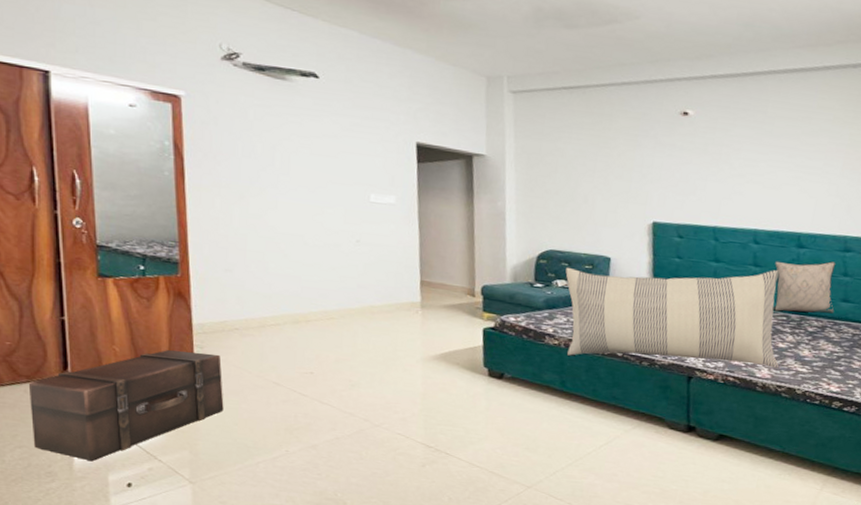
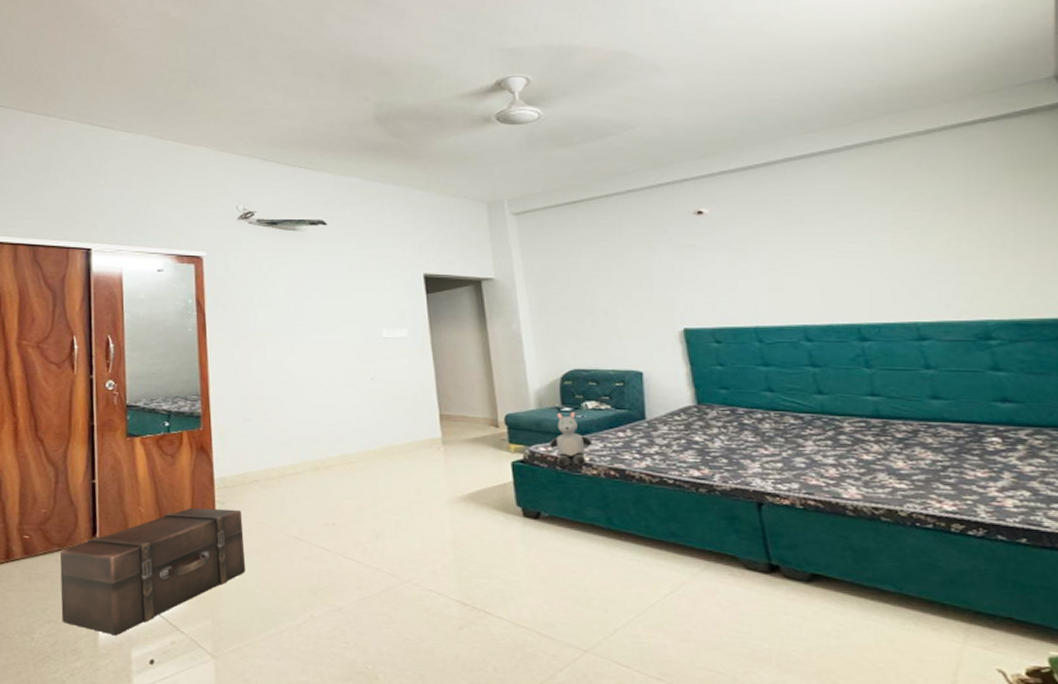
stuffed animal: none [519,287,558,337] -> present [550,411,593,468]
pillow: present [565,267,779,368] -> none [594,369,868,487]
pillow: present [774,261,835,314] -> none [837,353,924,417]

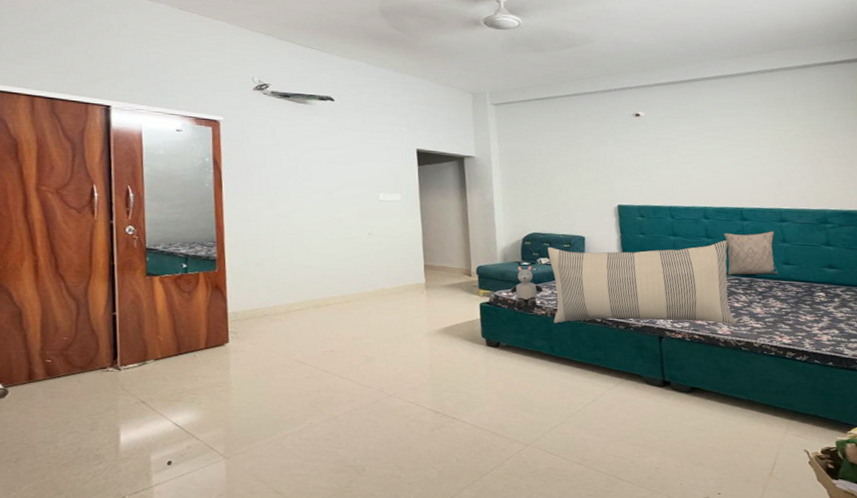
suitcase: present [59,508,246,636] -> none [81,337,255,443]
pillow: none [594,369,868,487] -> present [547,240,736,325]
pillow: none [837,353,924,417] -> present [724,231,778,276]

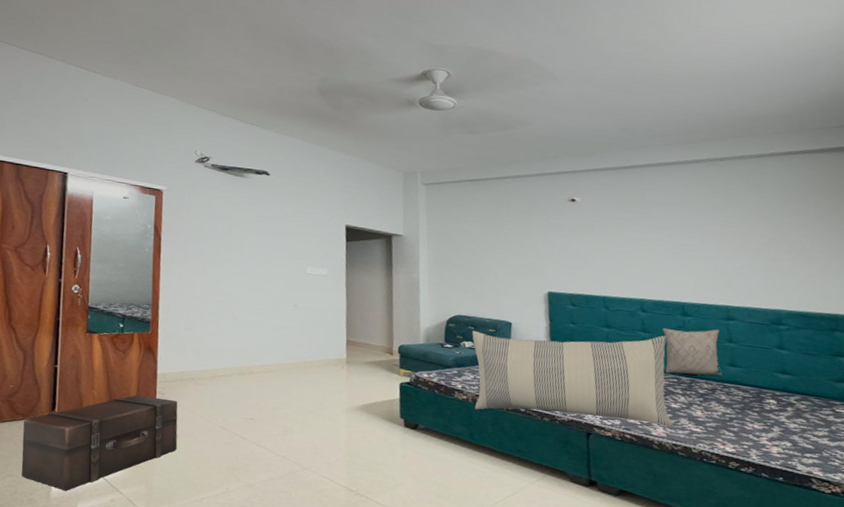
suitcase: none [81,337,255,443] -> present [21,395,178,491]
stuffed animal: present [511,265,544,309] -> none [432,347,466,391]

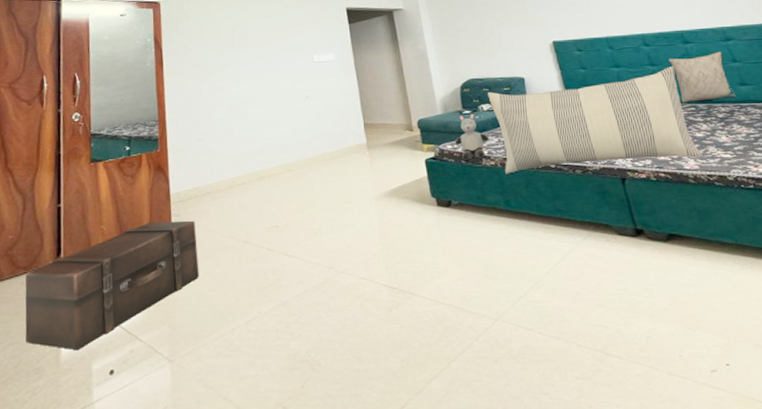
stuffed animal: none [432,347,466,391] -> present [455,113,489,161]

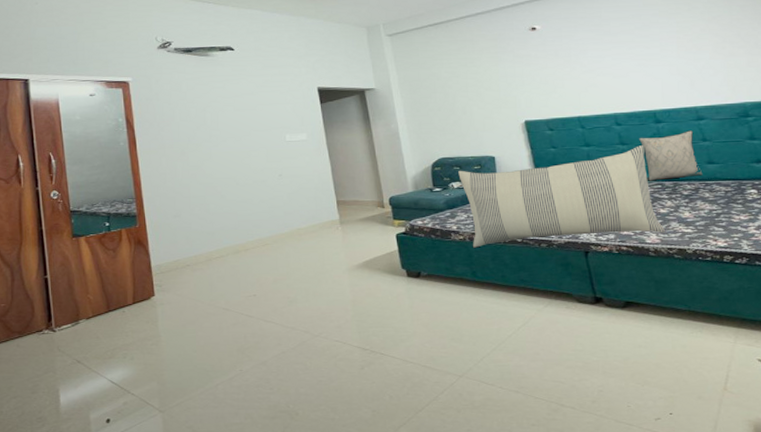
suitcase: present [25,220,199,351] -> none [20,290,183,403]
stuffed animal: present [455,113,489,161] -> none [425,191,459,236]

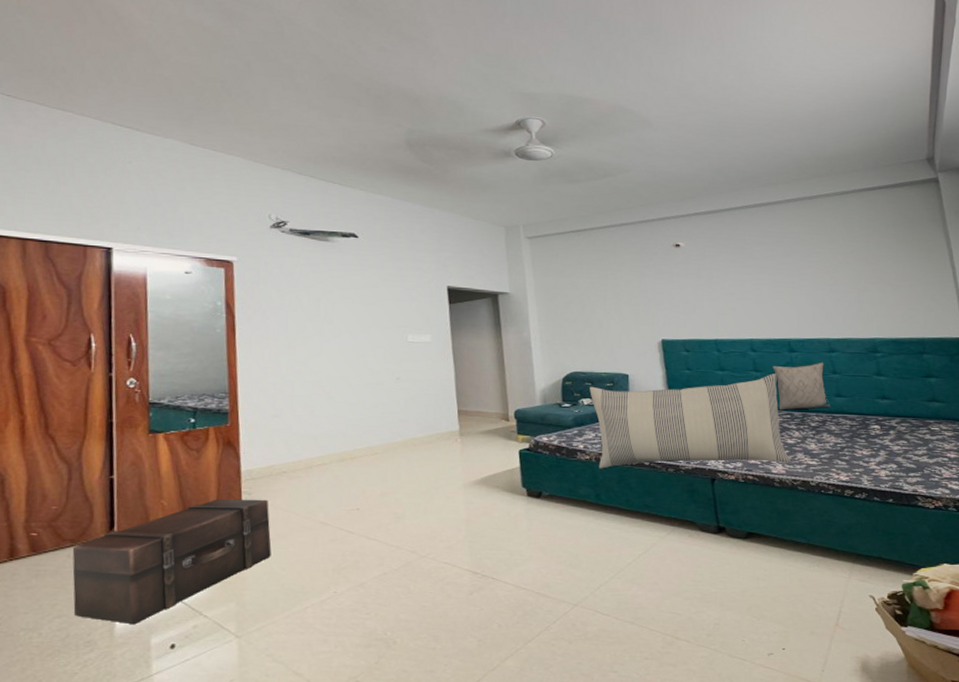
suitcase: none [20,290,183,403] -> present [72,499,272,625]

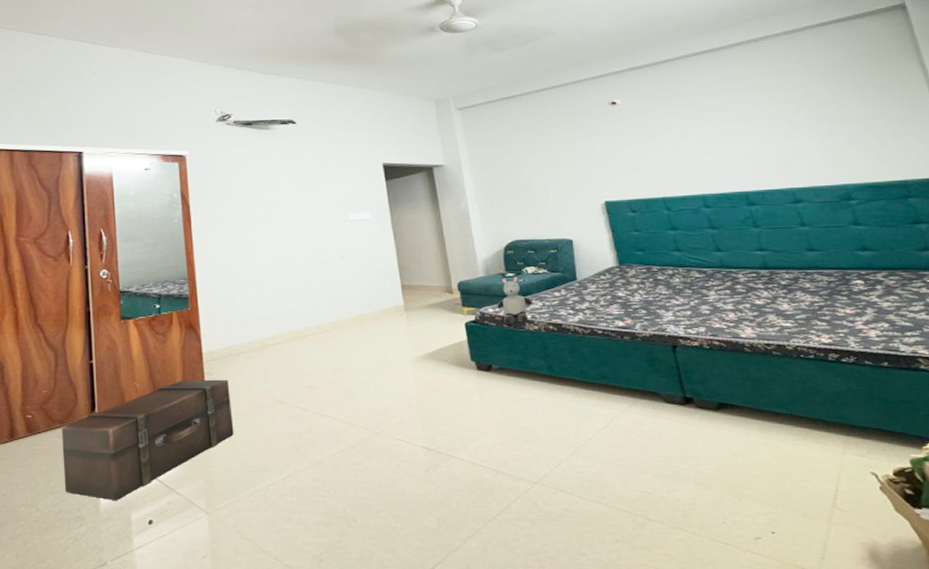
stuffed animal: none [552,407,587,454] -> present [497,276,533,325]
pillow: present [590,373,791,469] -> none [533,230,761,339]
pillow: present [773,362,831,411] -> none [730,214,802,269]

